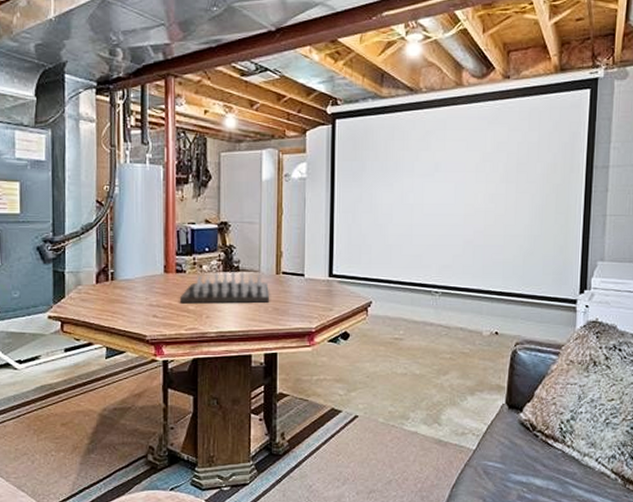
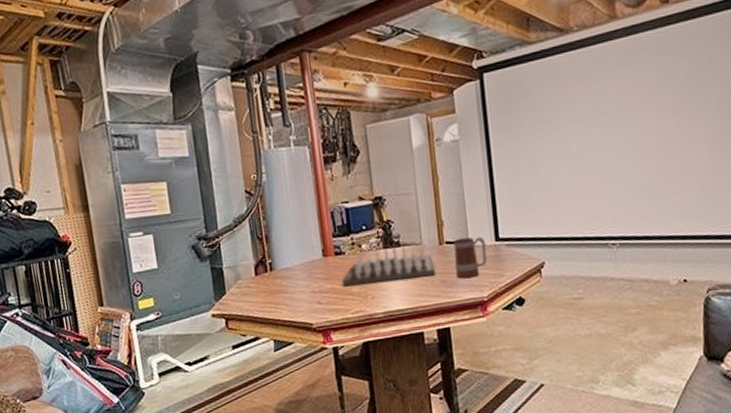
beer mug: none [288,270,320,309] -> present [453,236,487,279]

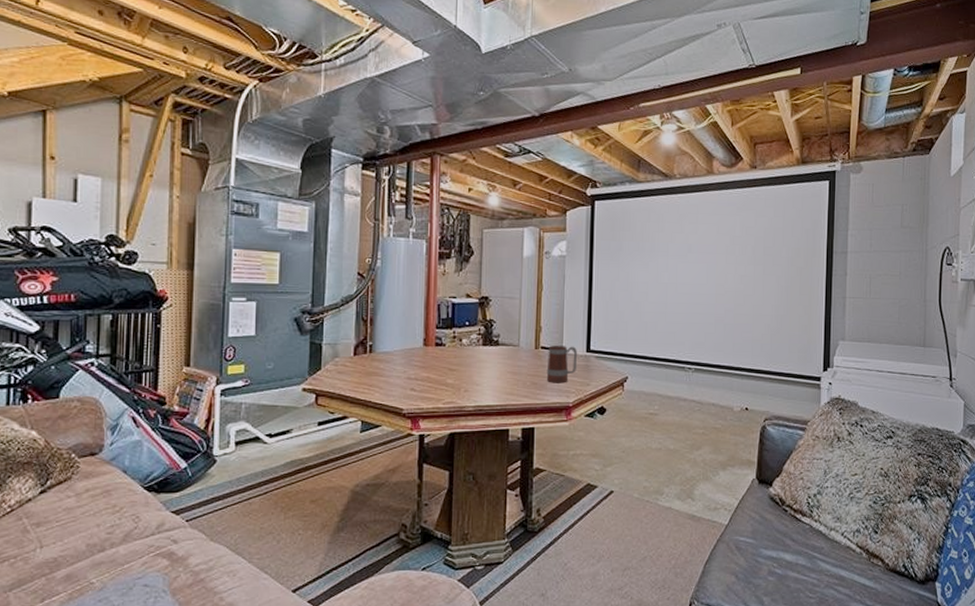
chessboard: present [343,245,435,287] -> none [439,343,528,378]

